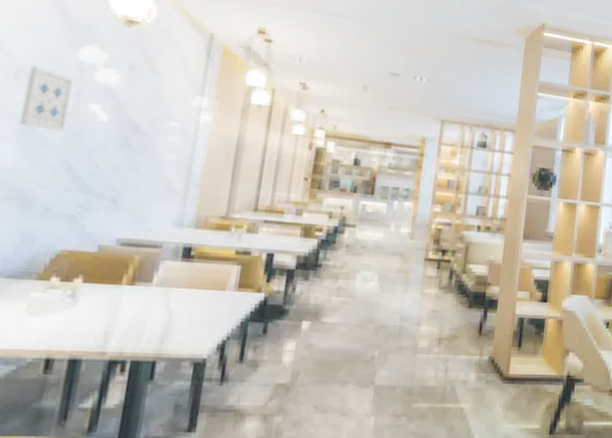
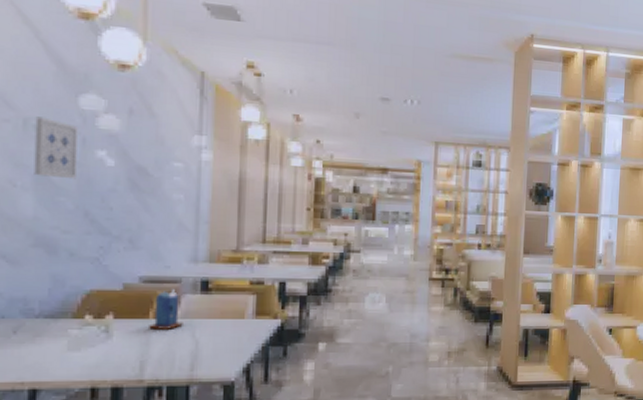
candle: none [118,255,159,299] -> present [147,290,183,331]

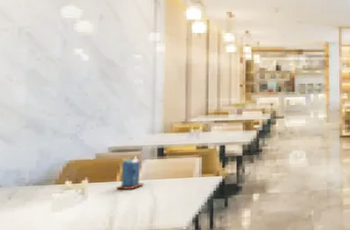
wall art: present [34,116,78,179] -> none [26,25,60,73]

